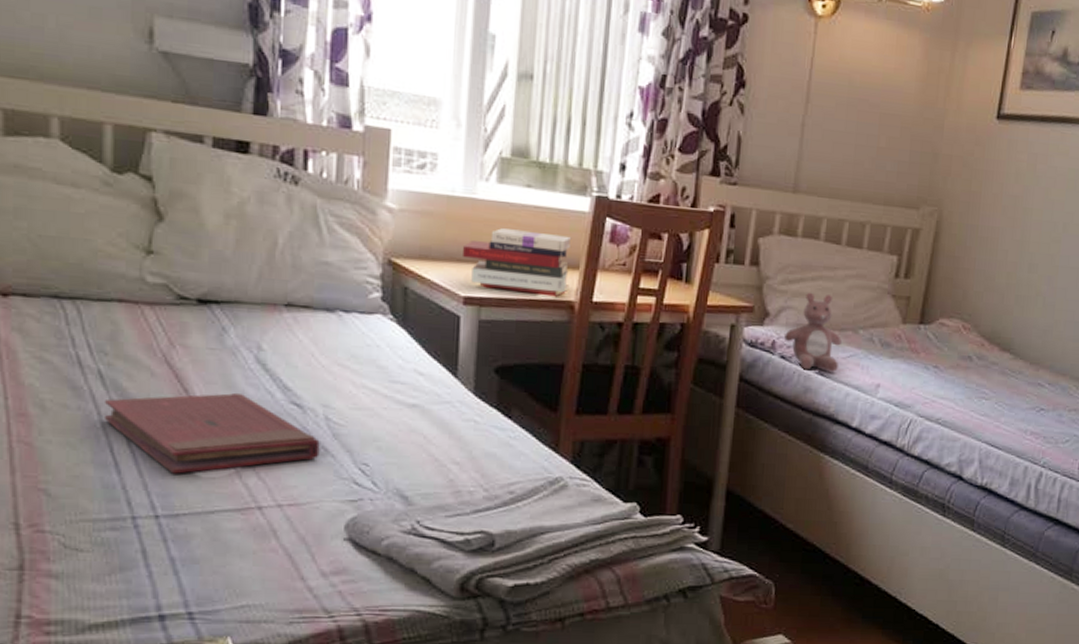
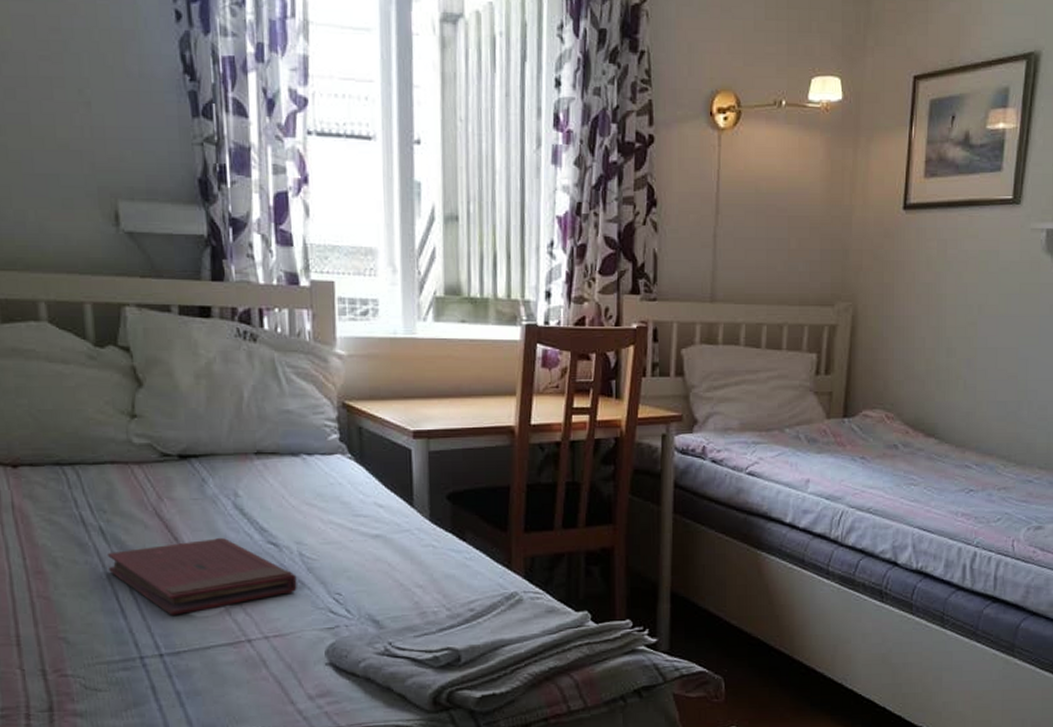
books: present [463,228,572,297] -> none [409,363,508,423]
stuffed animal: present [783,292,843,372] -> none [713,396,770,472]

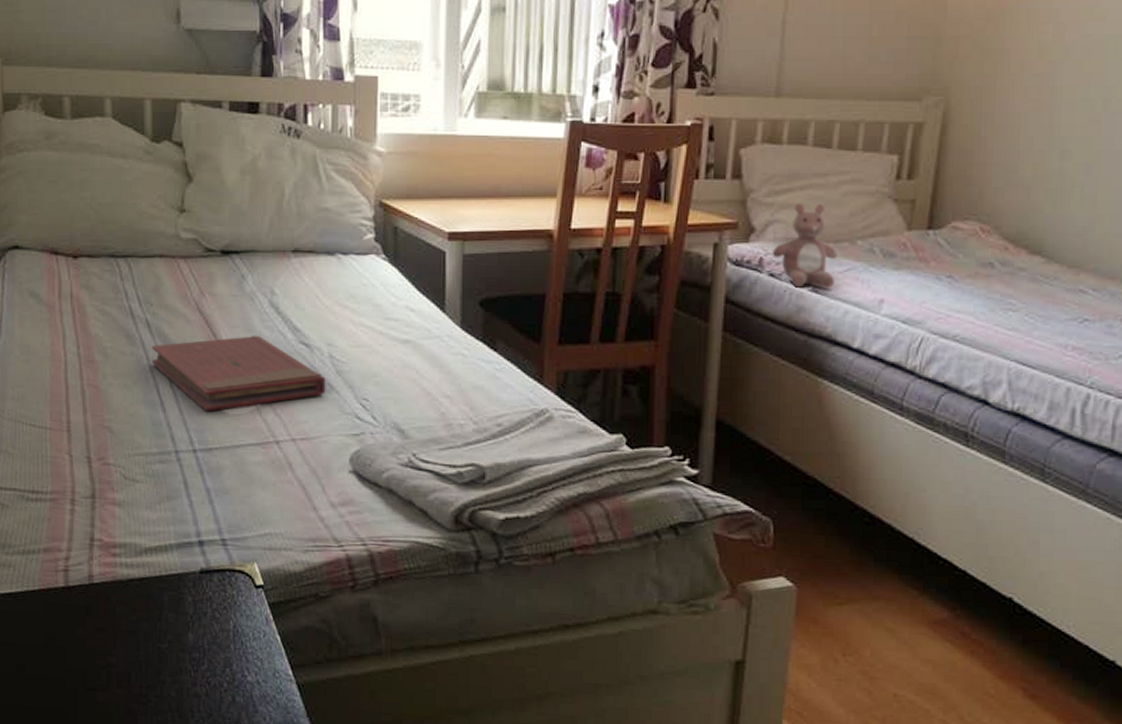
stuffed animal: none [713,396,770,472] -> present [771,202,838,288]

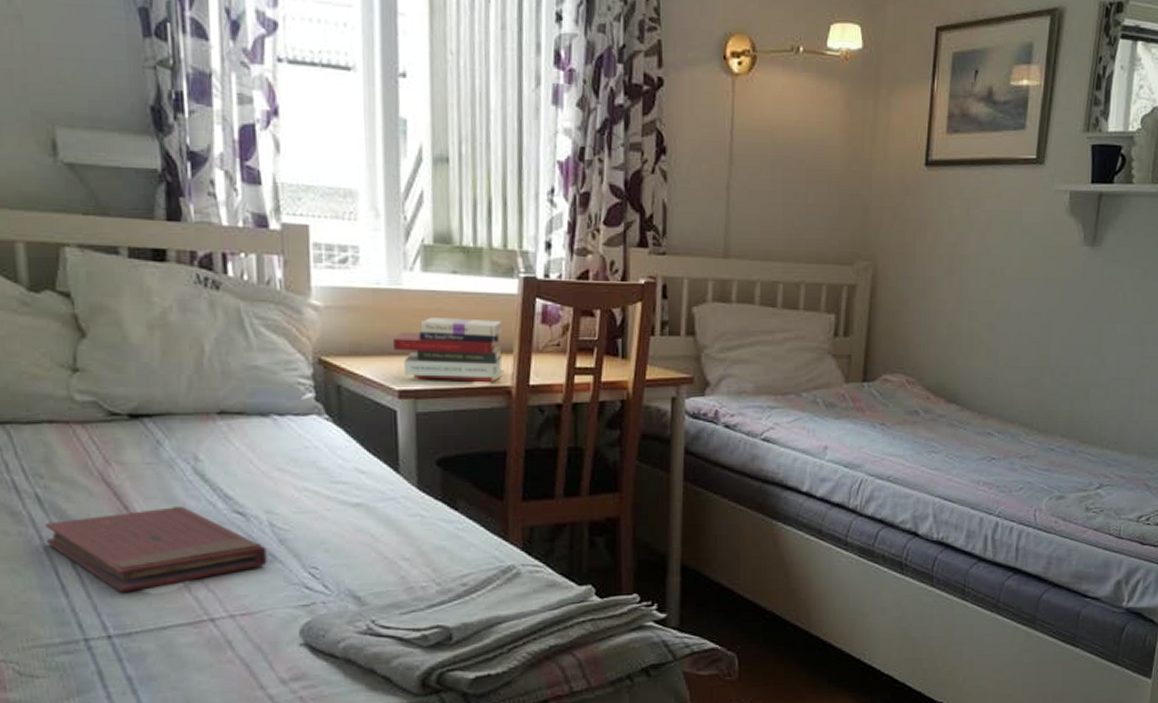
books: none [446,162,548,226] -> present [393,318,505,383]
stuffed animal: present [771,202,838,288] -> none [726,358,786,438]

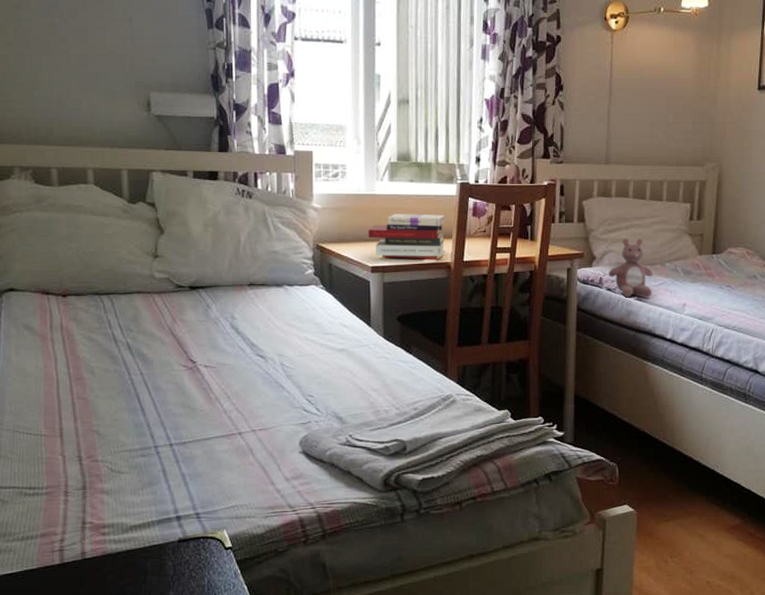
book: present [44,505,267,593] -> none [132,351,279,413]
stuffed animal: none [726,358,786,438] -> present [608,238,654,298]

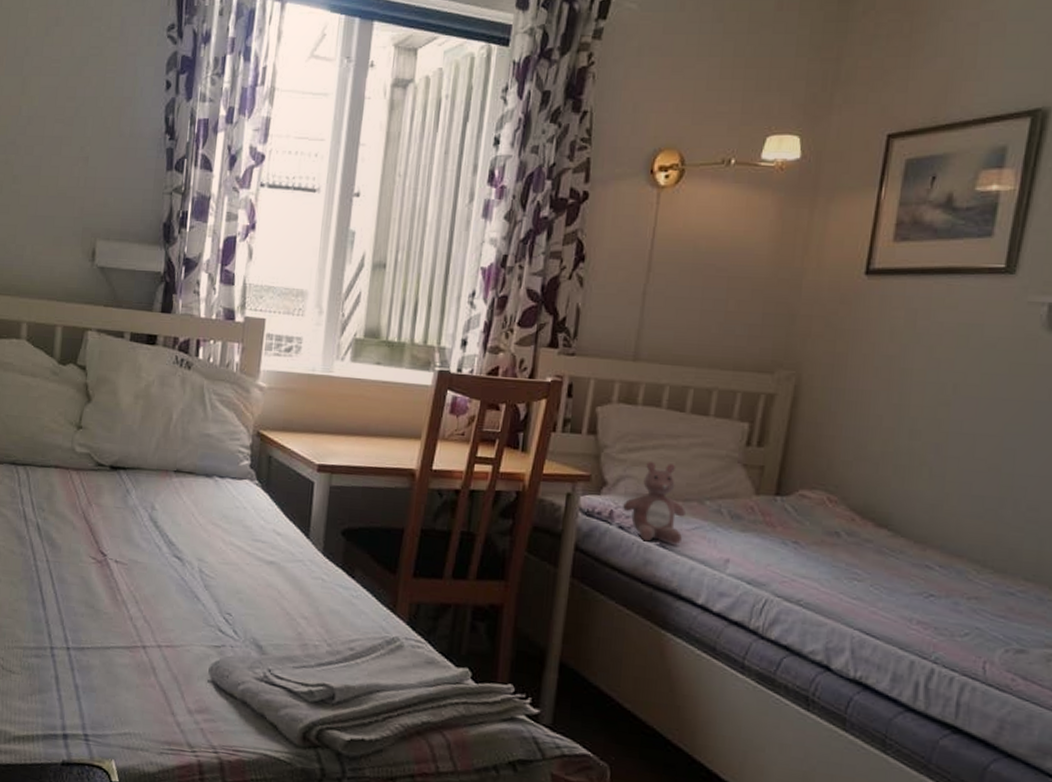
books: present [368,214,446,260] -> none [319,402,415,465]

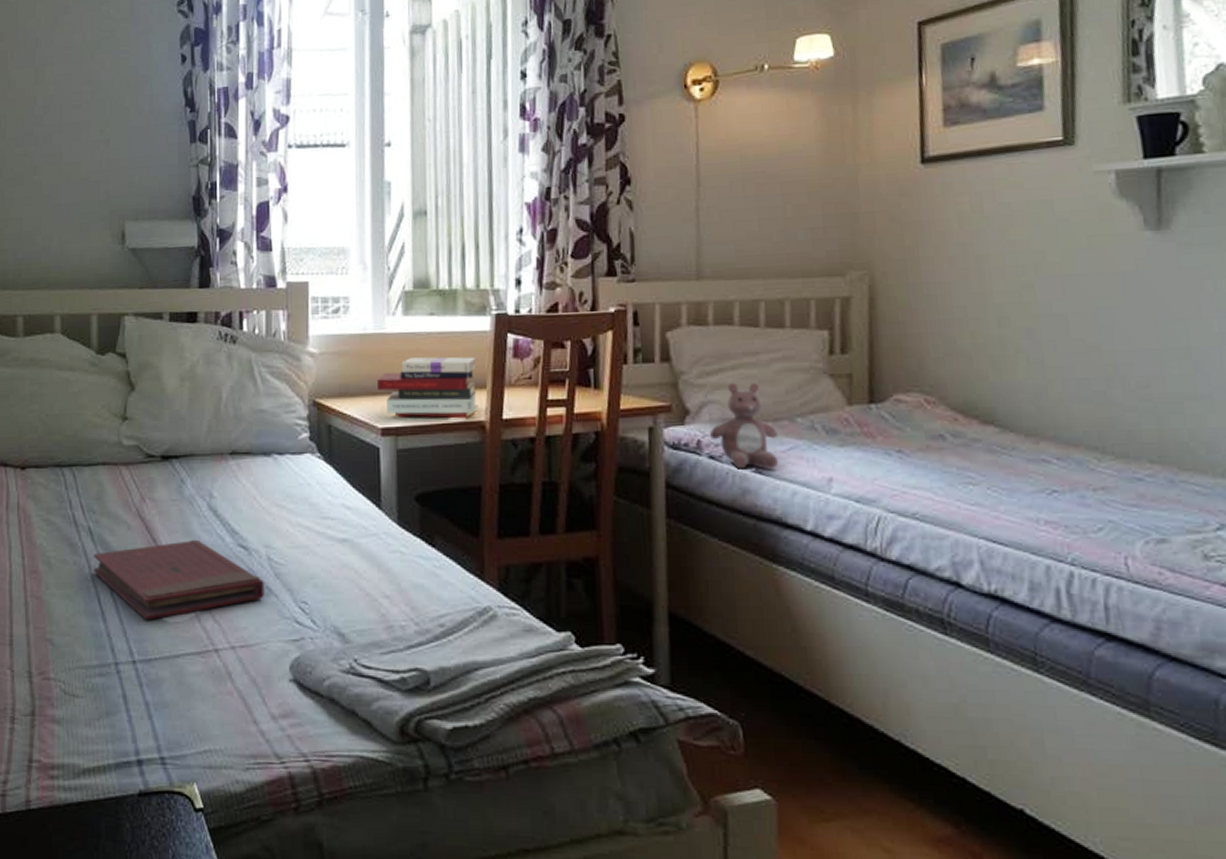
book: none [37,545,194,613] -> present [93,539,264,620]
books: none [319,402,415,465] -> present [377,356,479,419]

